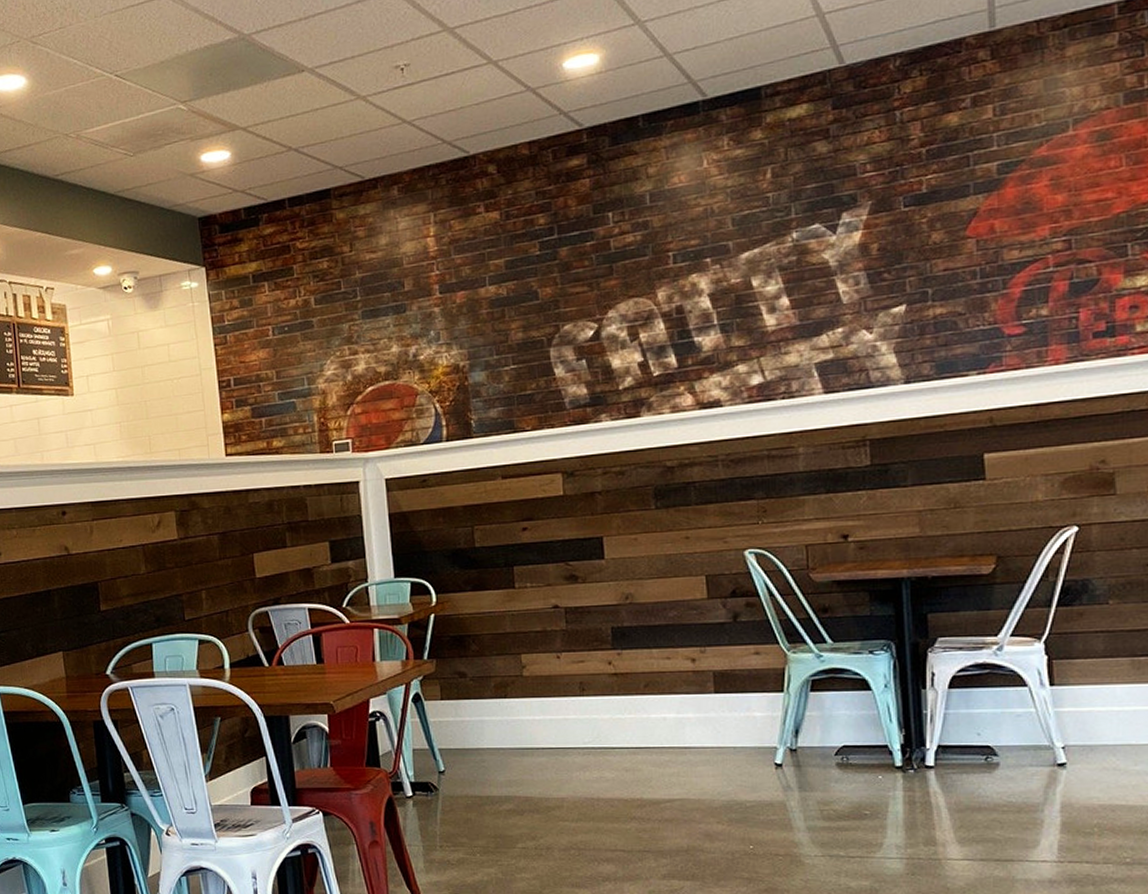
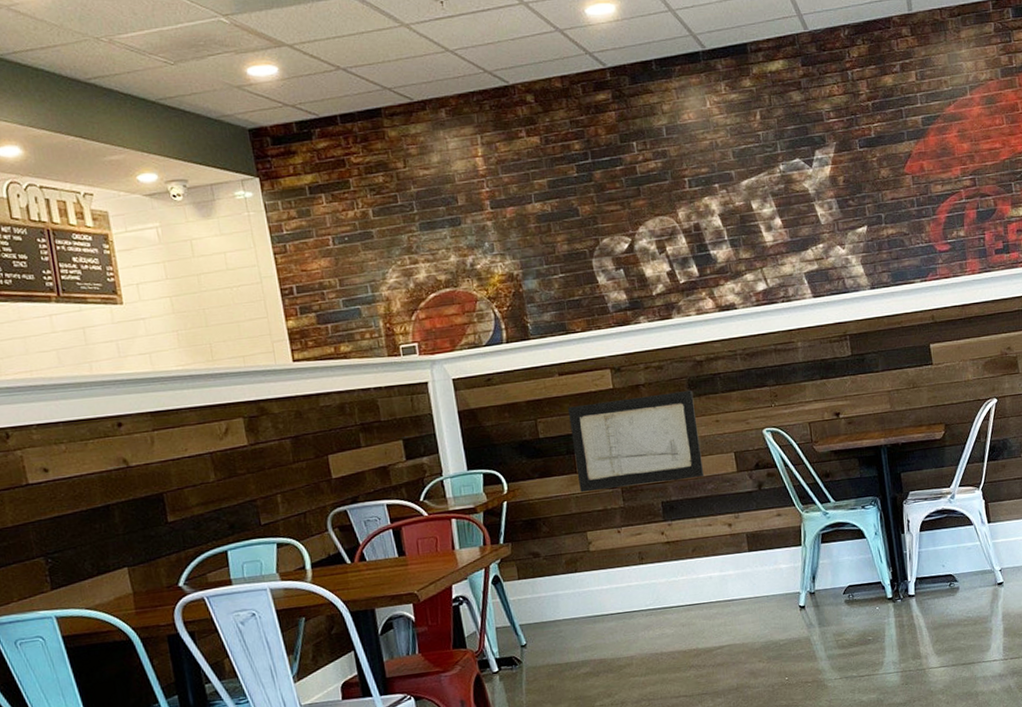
wall art: none [509,501,666,610] -> present [567,390,705,493]

